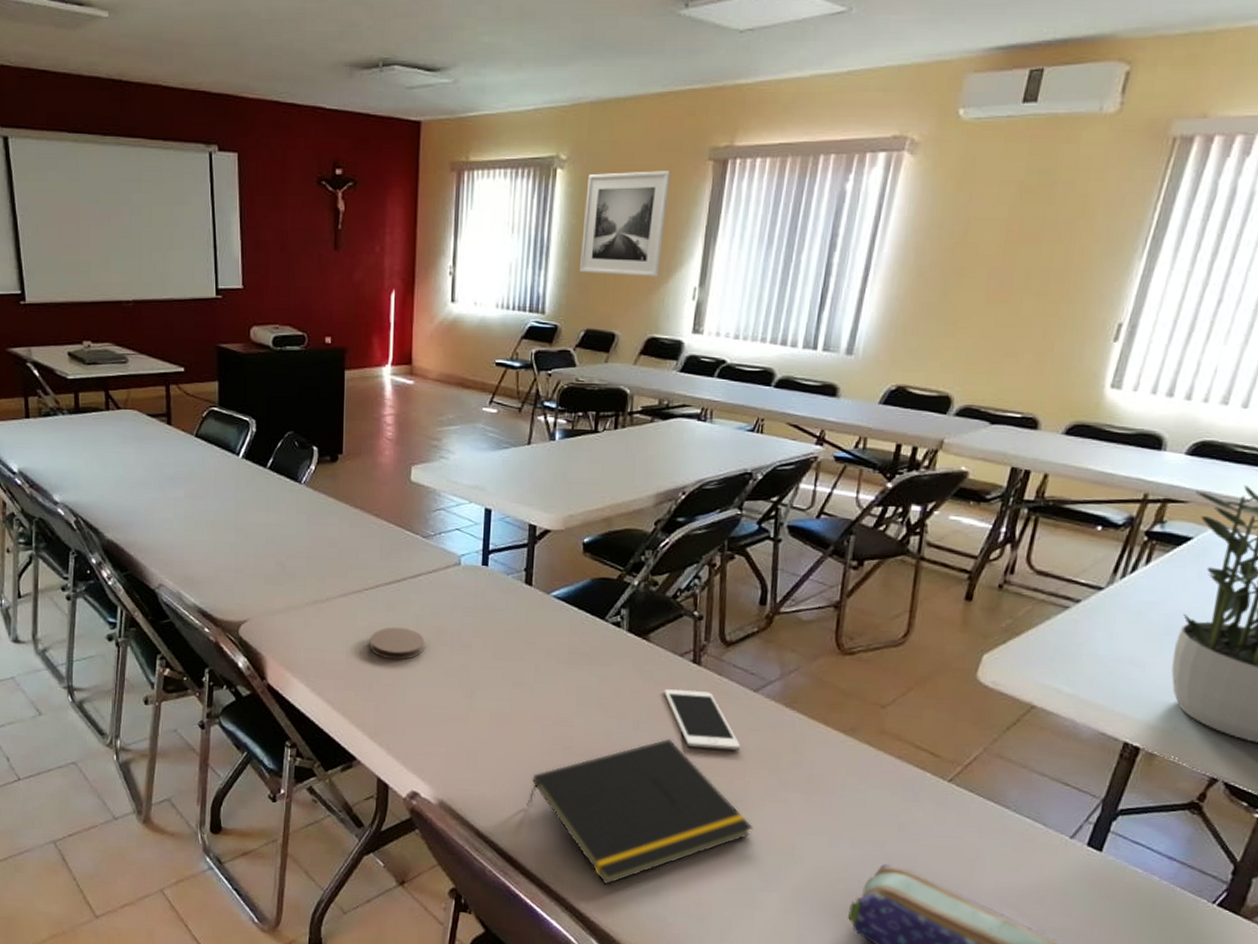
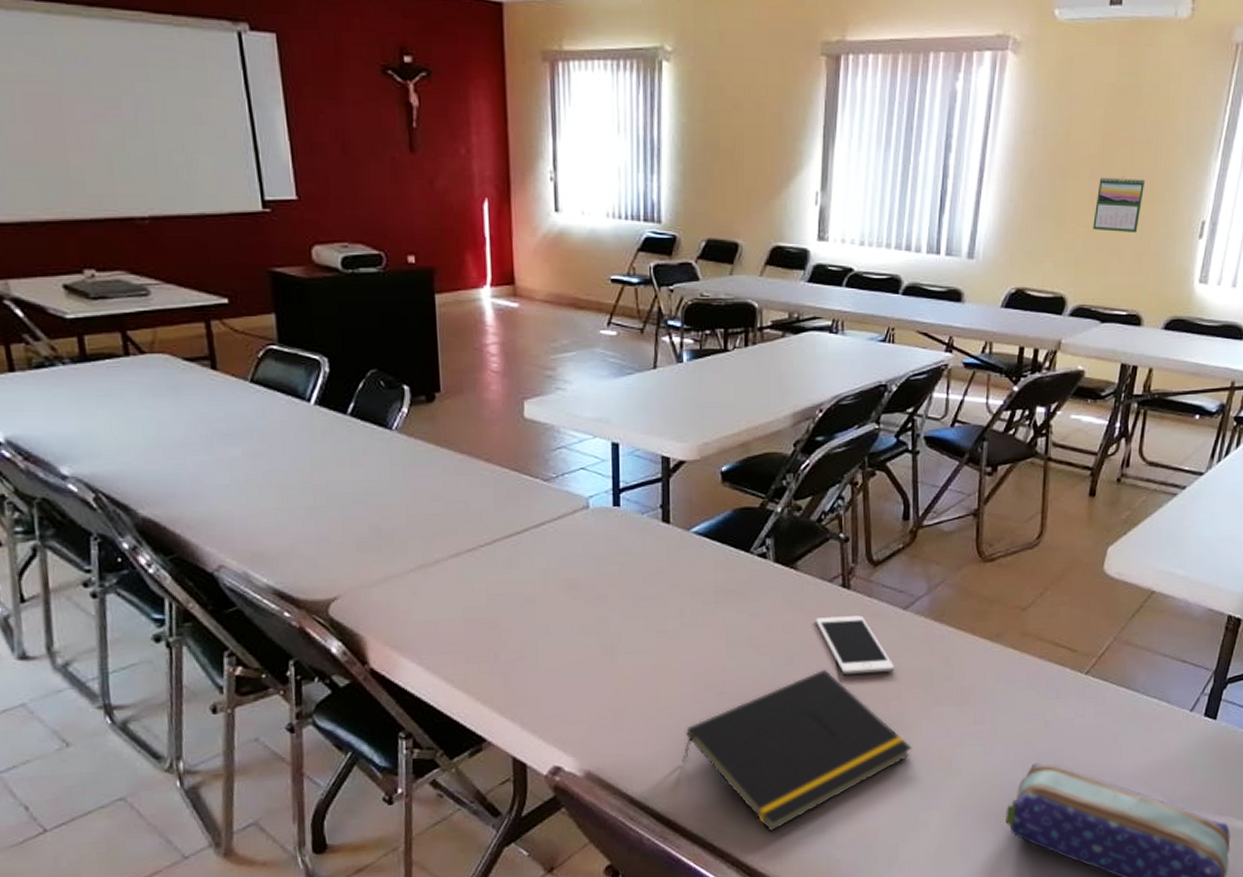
coaster: present [369,627,424,660] -> none [490,584,555,623]
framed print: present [580,171,671,278] -> none [695,65,784,182]
calendar: none [987,276,1052,334] -> present [1093,177,1145,233]

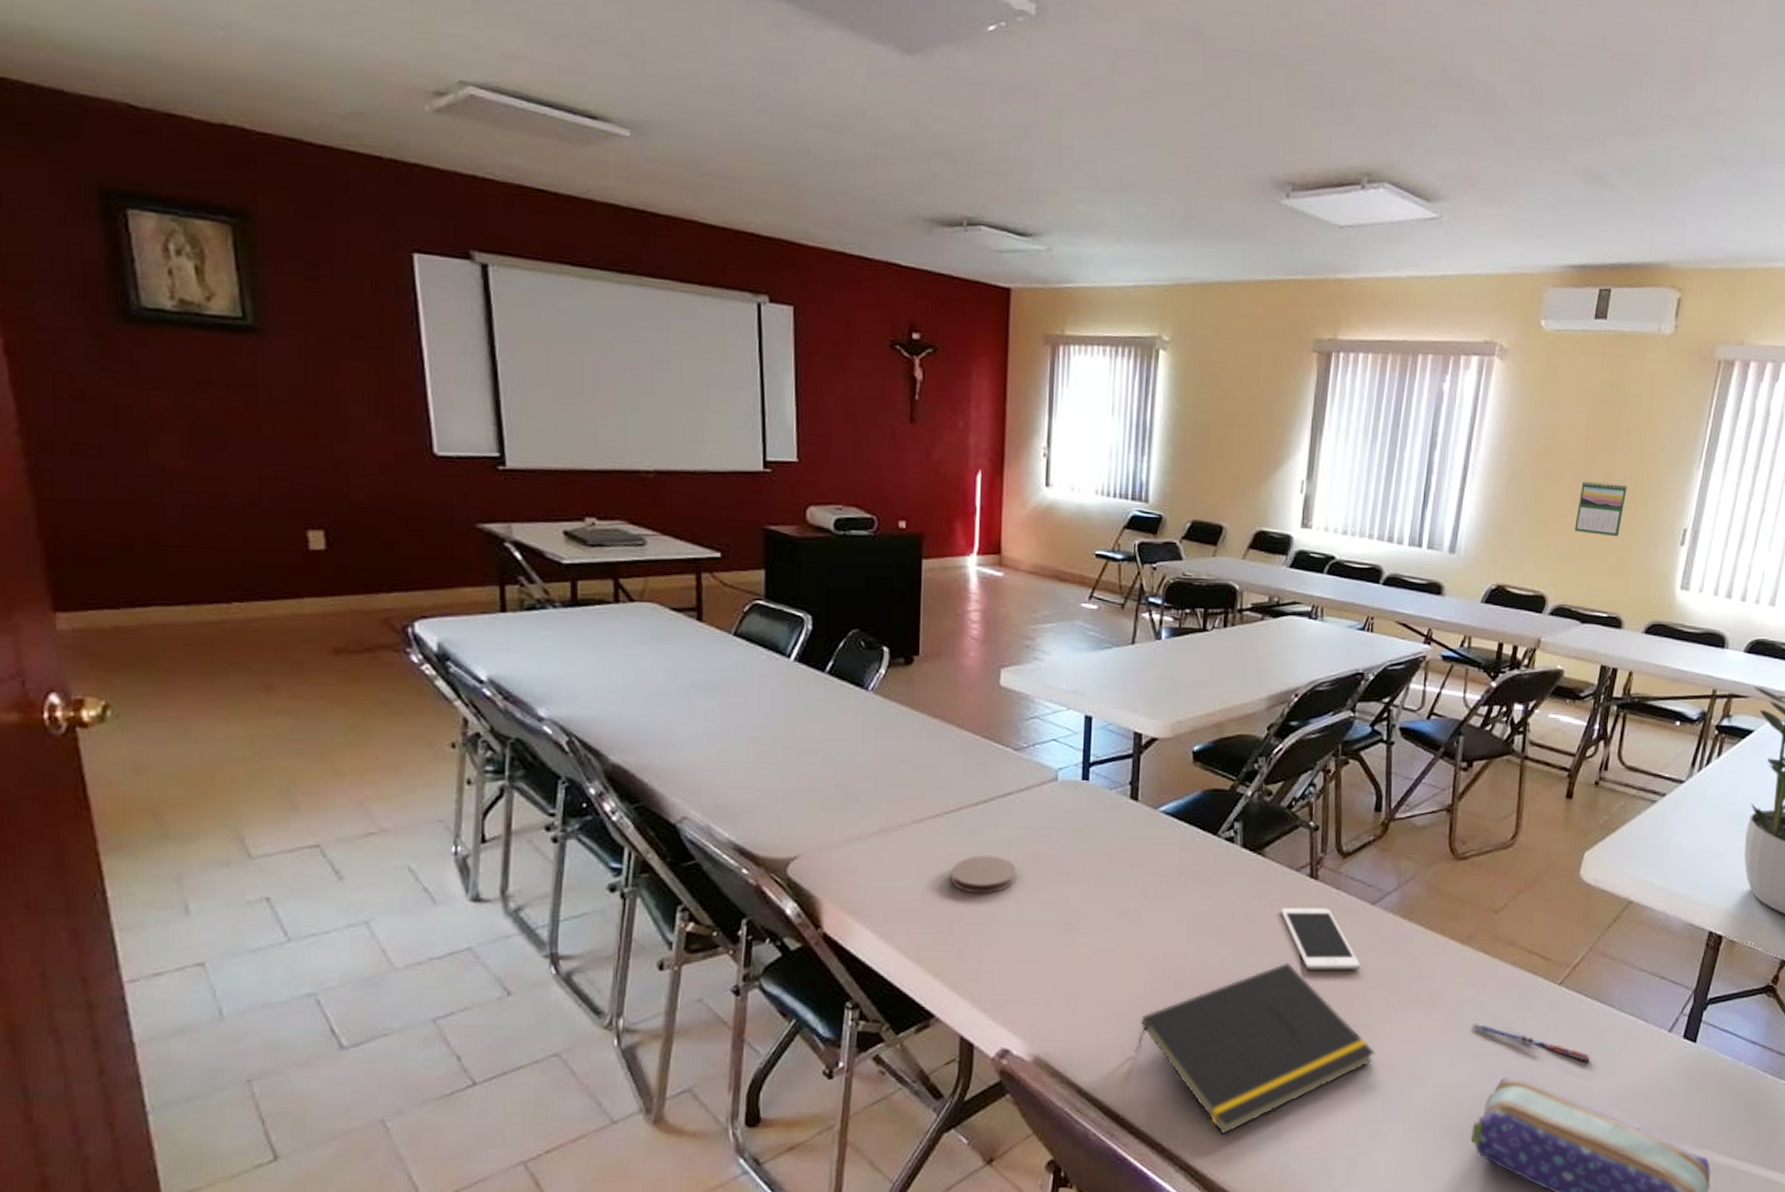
coaster: none [490,584,555,623] -> present [950,855,1016,894]
pen: none [1004,714,1117,743] -> present [1473,1023,1590,1061]

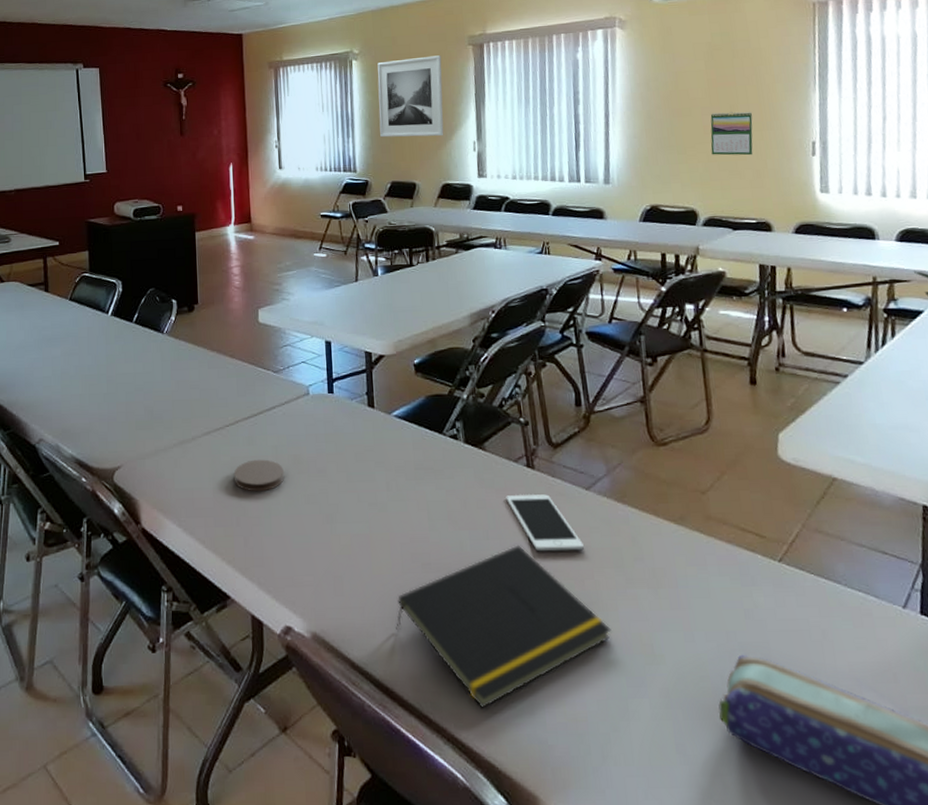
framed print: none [1185,357,1276,469] -> present [377,55,444,138]
pen: present [1473,1023,1590,1061] -> none [701,600,826,639]

